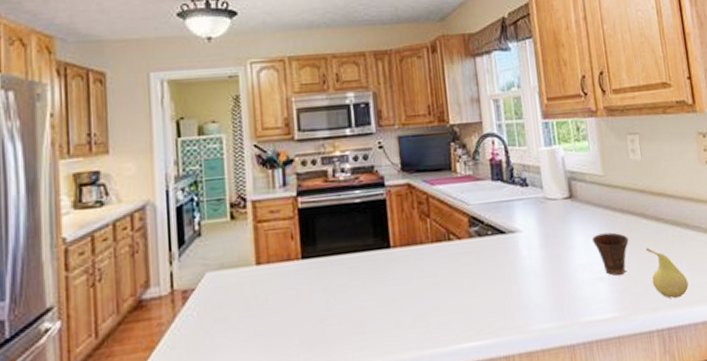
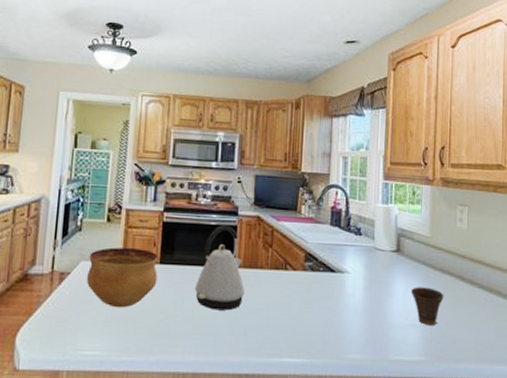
bowl: none [215,245,302,322] -> present [86,247,159,308]
kettle: none [348,200,406,303] -> present [195,225,245,311]
fruit: present [646,247,689,299] -> none [458,306,492,355]

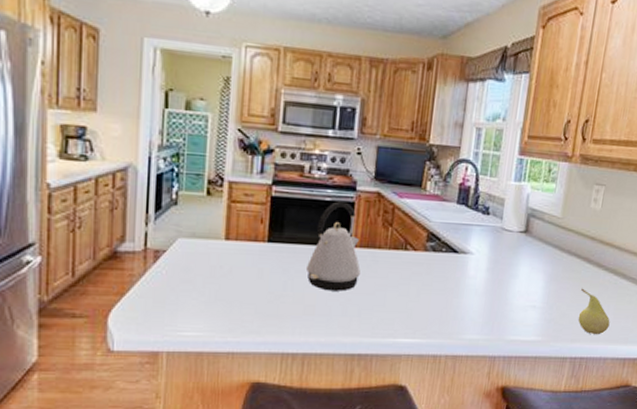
bowl: present [86,247,159,308] -> none [184,224,266,288]
cup: present [410,287,444,327] -> none [534,268,568,308]
fruit: none [458,306,492,355] -> present [578,288,610,335]

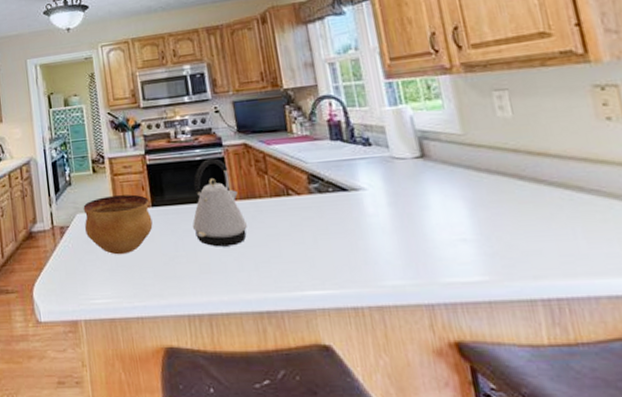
bowl: none [184,224,266,288] -> present [83,194,153,255]
fruit: present [578,288,610,335] -> none [523,210,586,268]

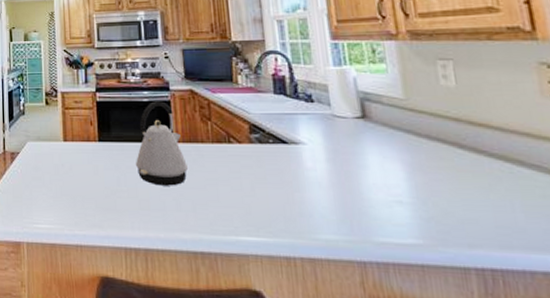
bowl: present [83,194,153,255] -> none [33,128,98,184]

